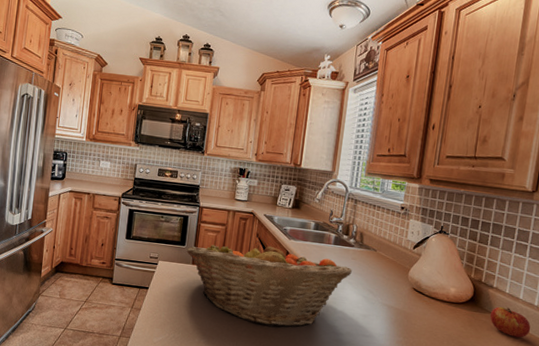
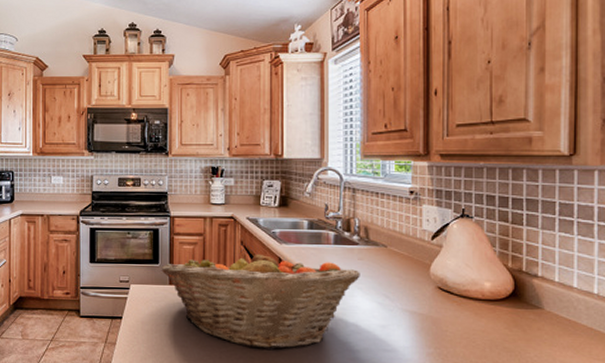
apple: present [490,306,531,338] -> none [538,299,594,335]

